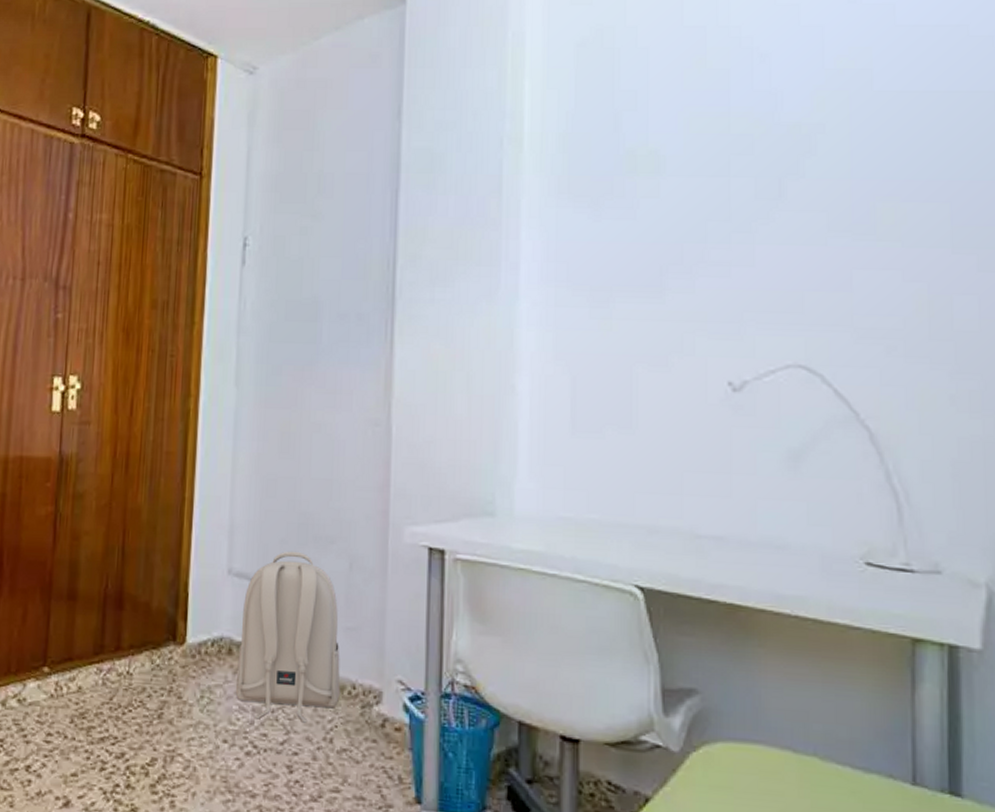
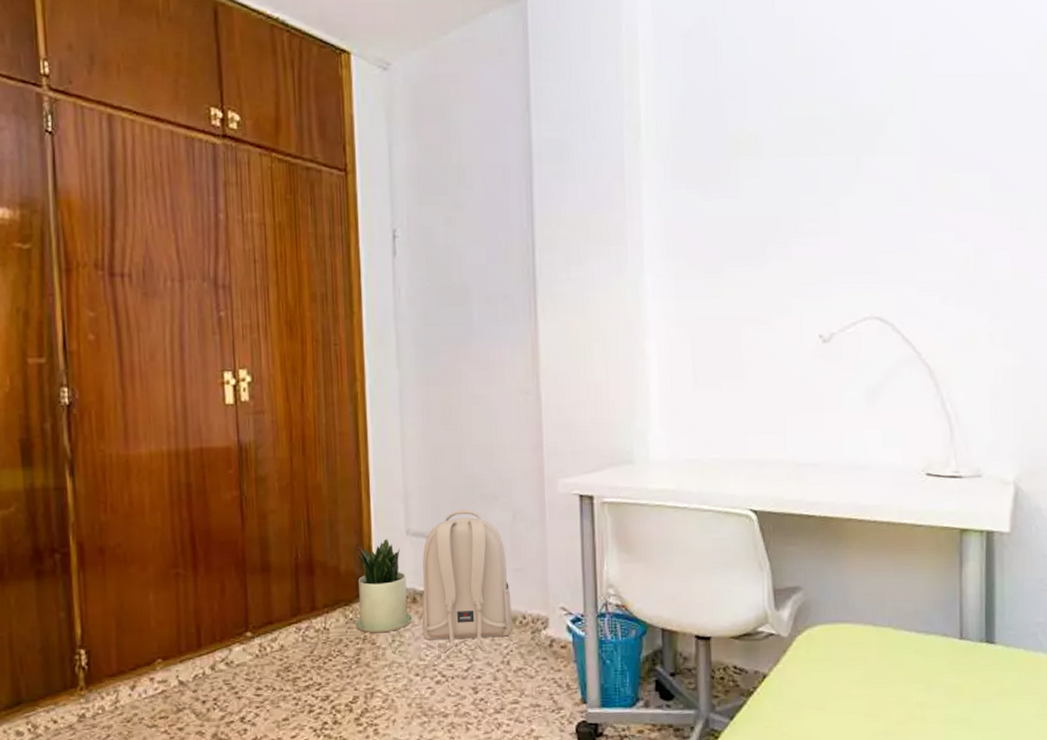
planter: none [161,576,226,686] -> present [354,538,413,633]

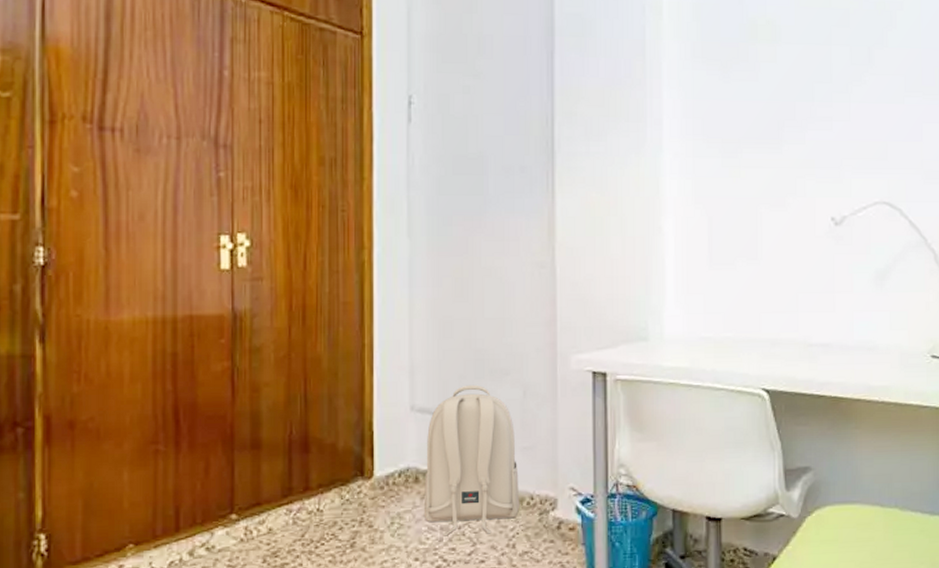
planter: present [354,538,413,633] -> none [351,414,414,515]

